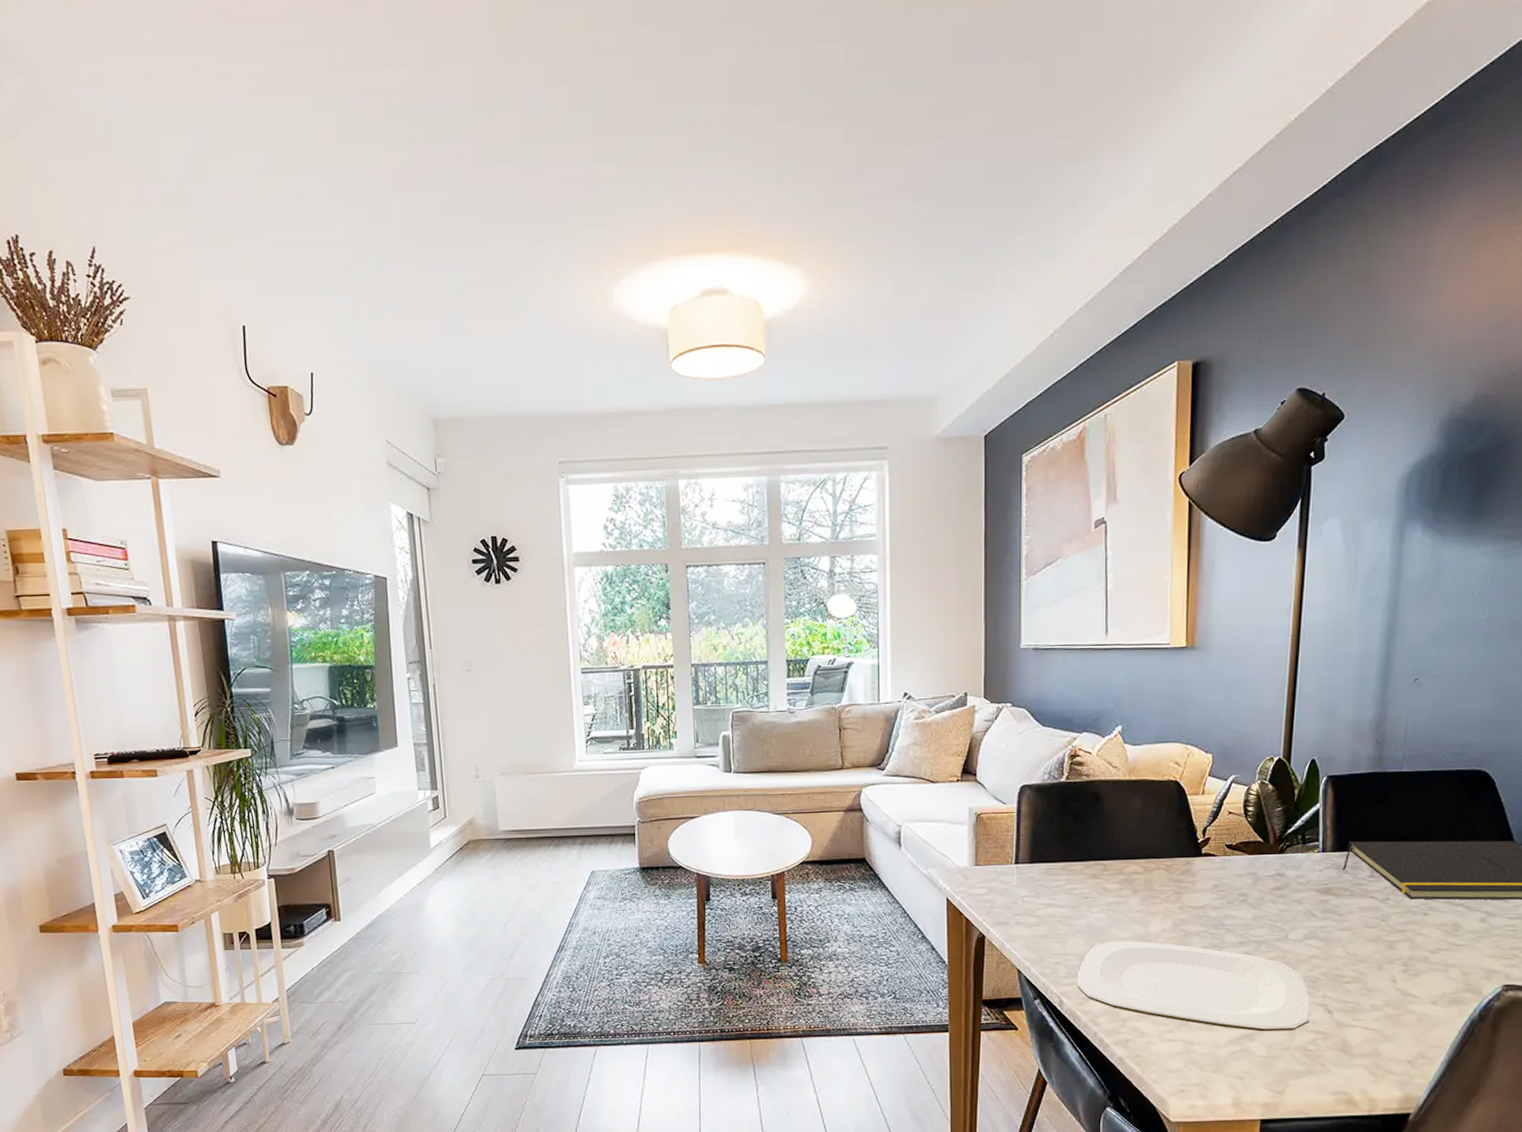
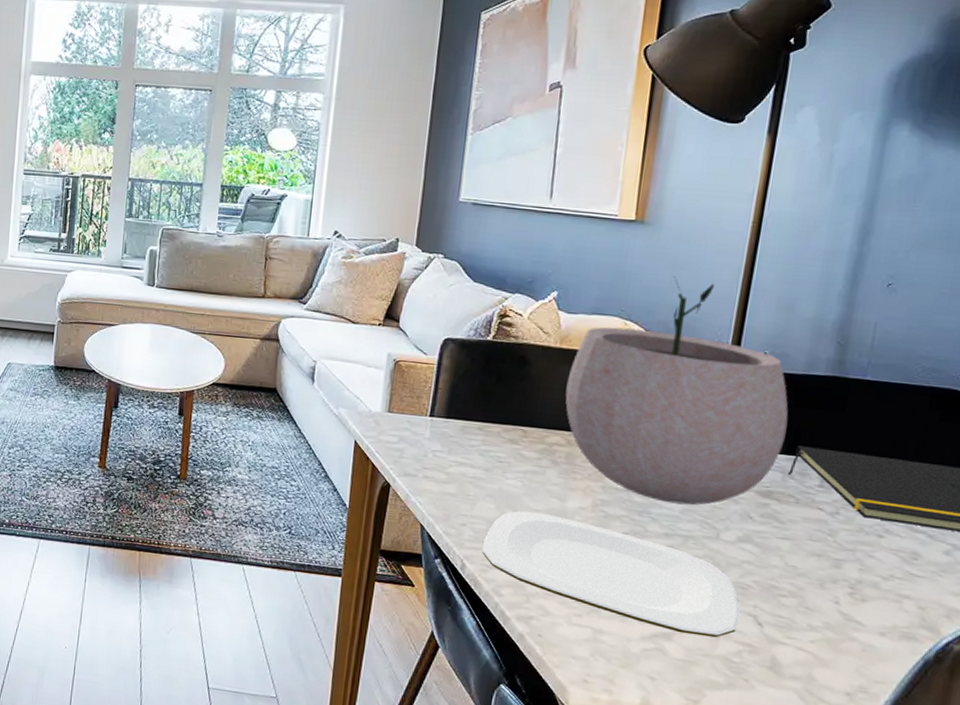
plant pot: none [1138,697,1339,913] -> present [565,277,789,506]

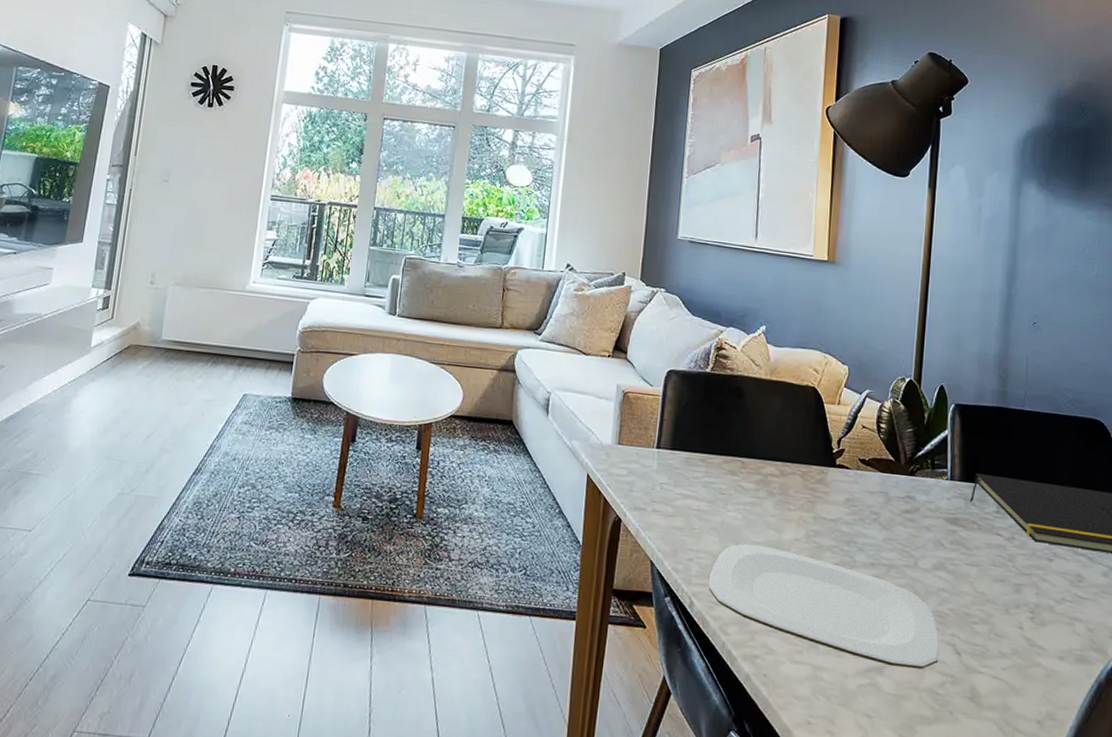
plant pot: present [565,277,789,506] -> none [777,313,966,534]

